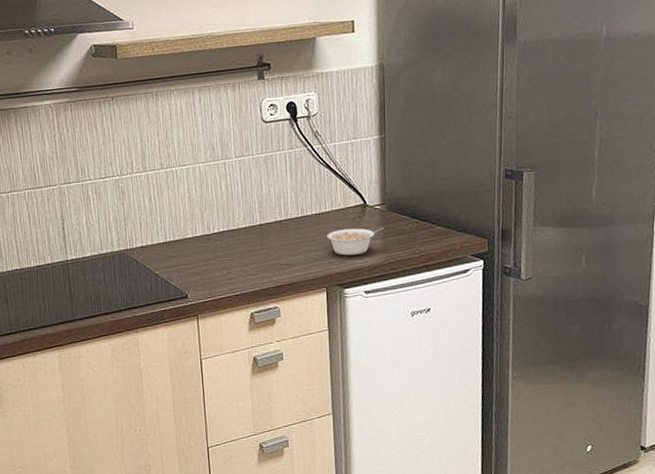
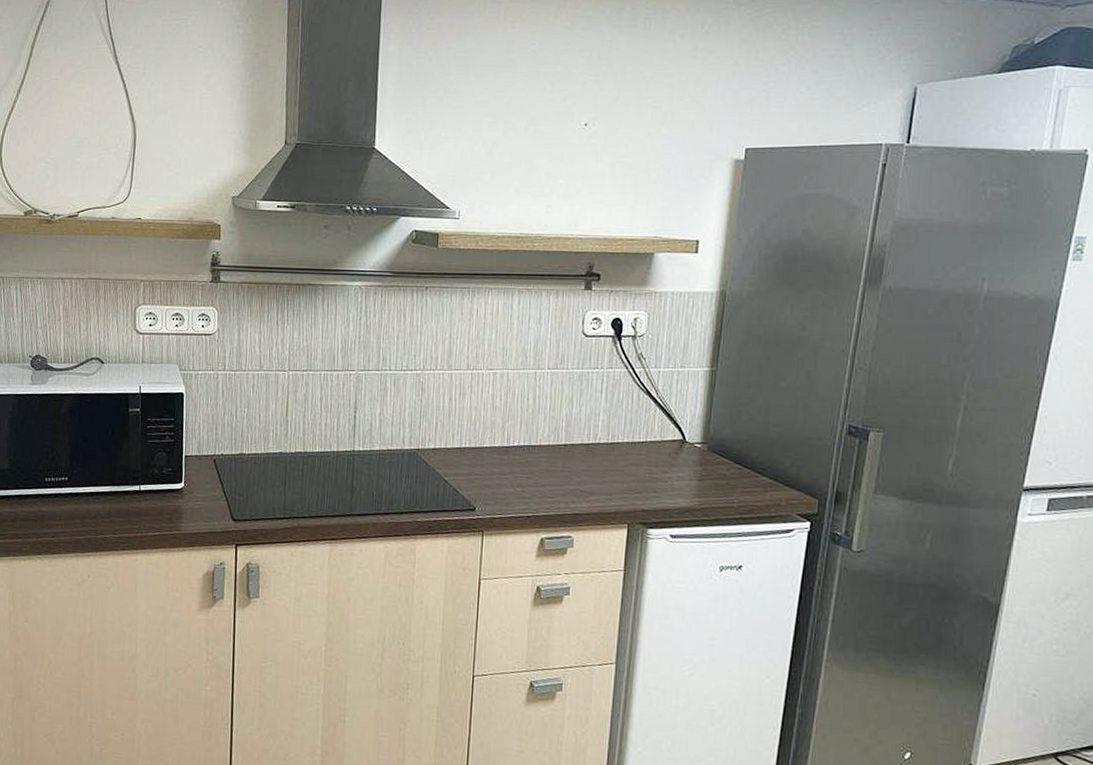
legume: present [327,227,384,256] -> none [637,463,702,494]

